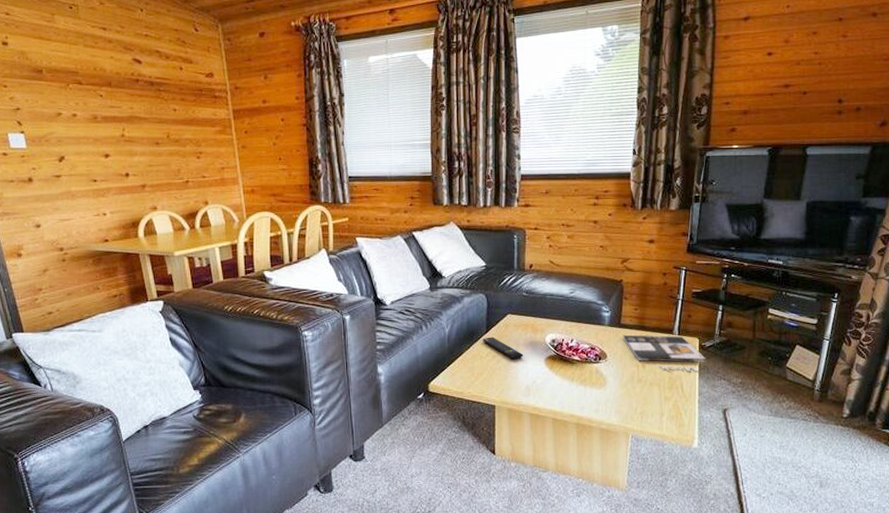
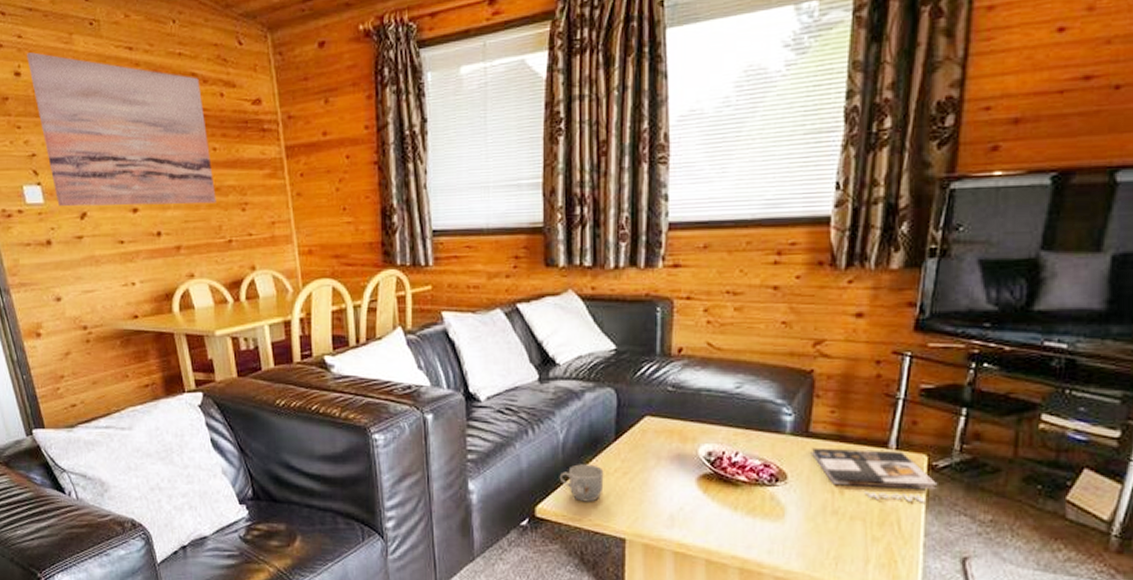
wall art: none [14,27,176,152] -> present [27,52,216,207]
mug: none [446,351,479,379] -> present [559,464,604,502]
remote control: present [483,337,524,360] -> none [610,446,667,479]

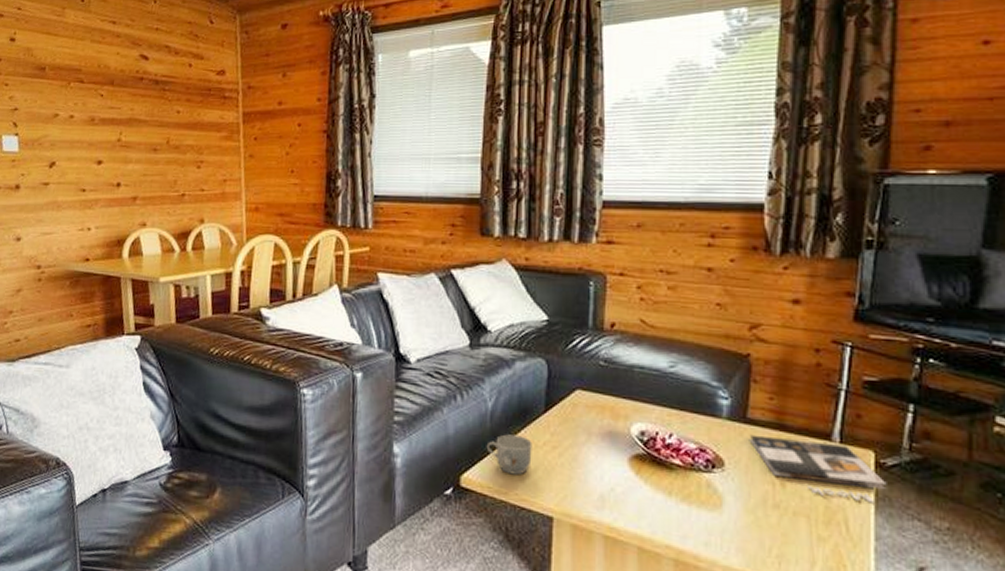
wall art: present [27,52,216,207] -> none [23,22,175,160]

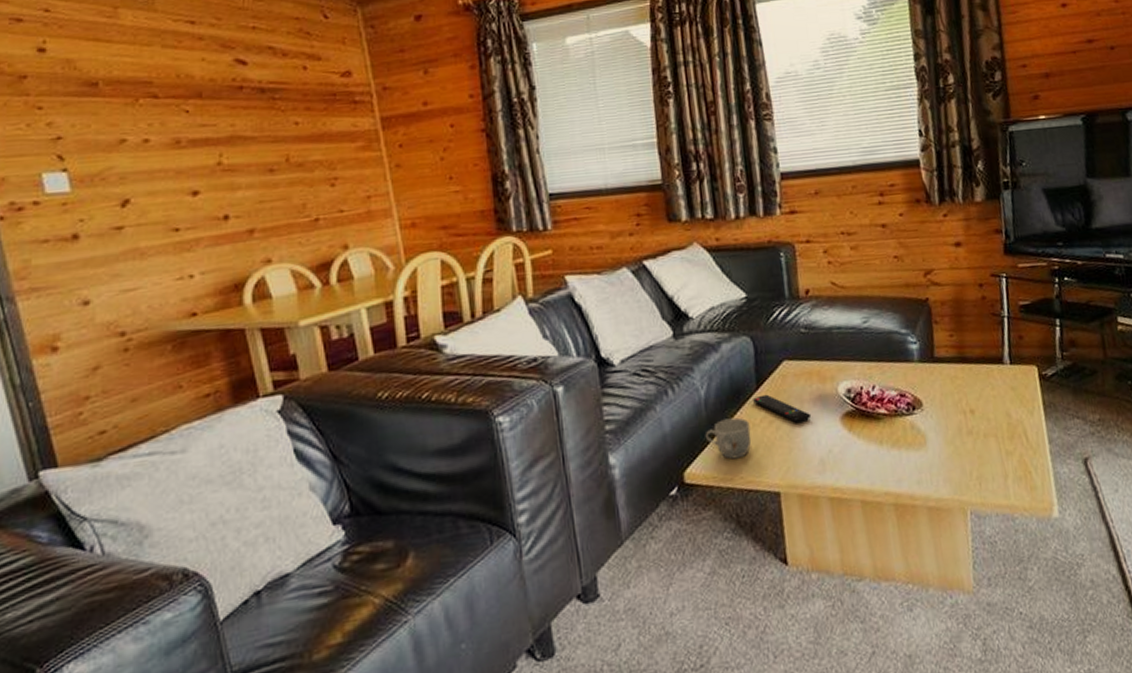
remote control: none [539,418,598,455] -> present [753,394,812,424]
magazine: present [749,434,887,504] -> none [939,365,1051,416]

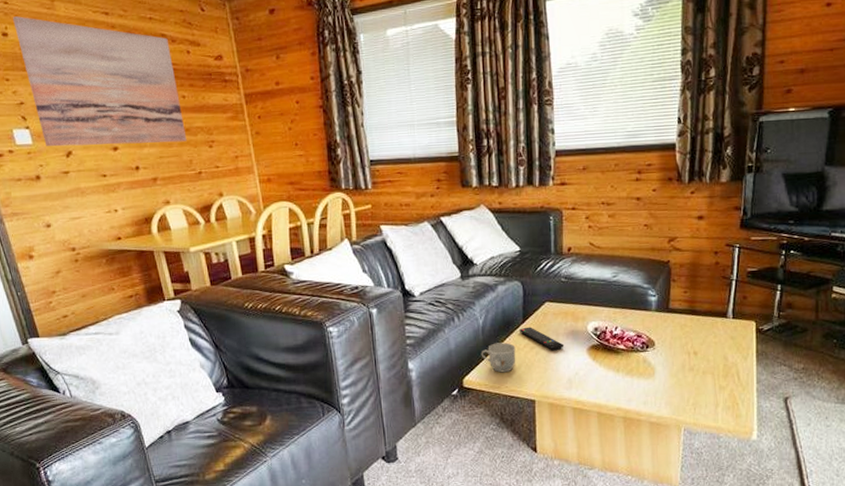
wall art: none [56,27,299,194] -> present [13,16,187,147]

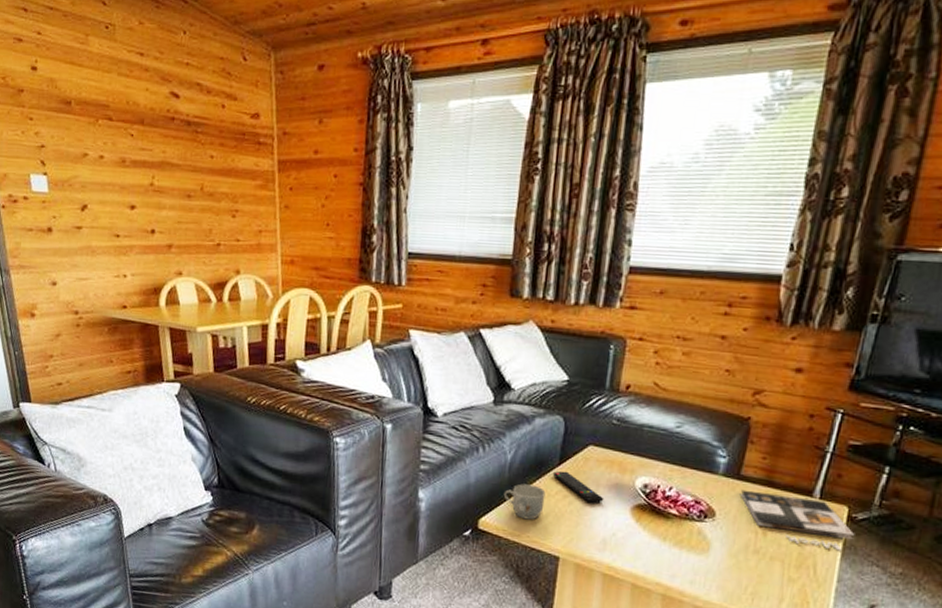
wall art: present [13,16,187,147] -> none [44,49,209,208]
magazine: none [671,319,764,358] -> present [739,489,855,551]

